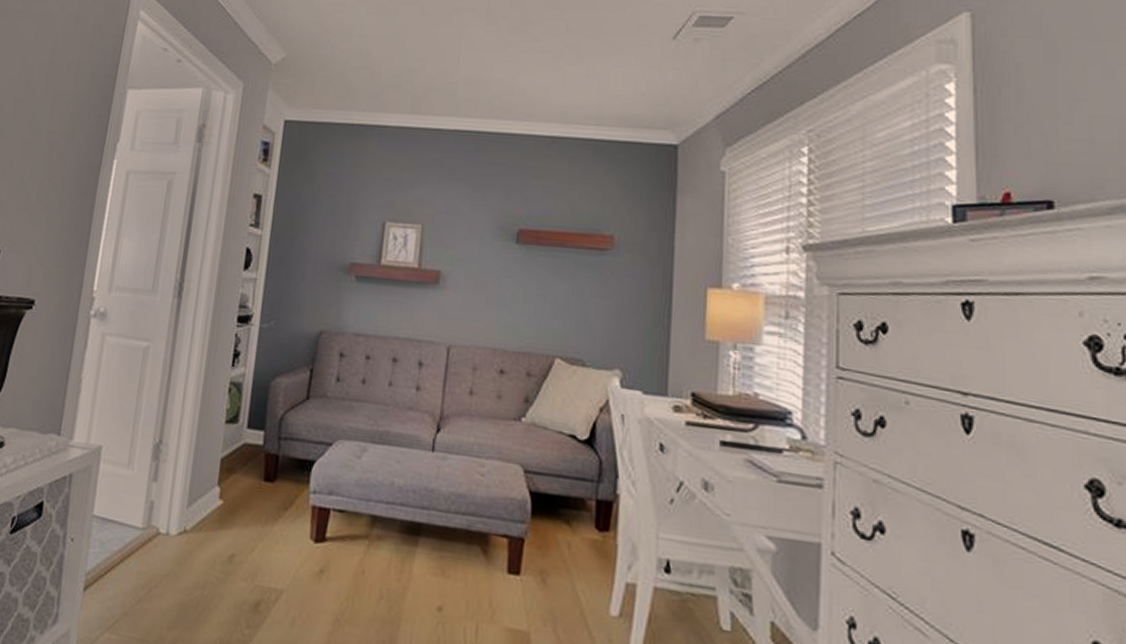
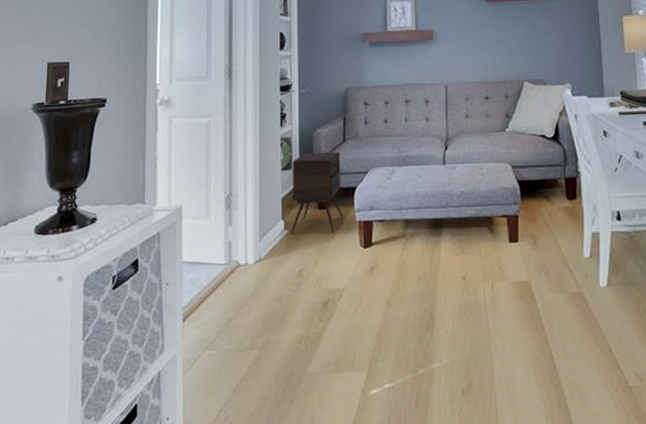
side table: none [226,405,301,515] -> present [291,151,344,235]

